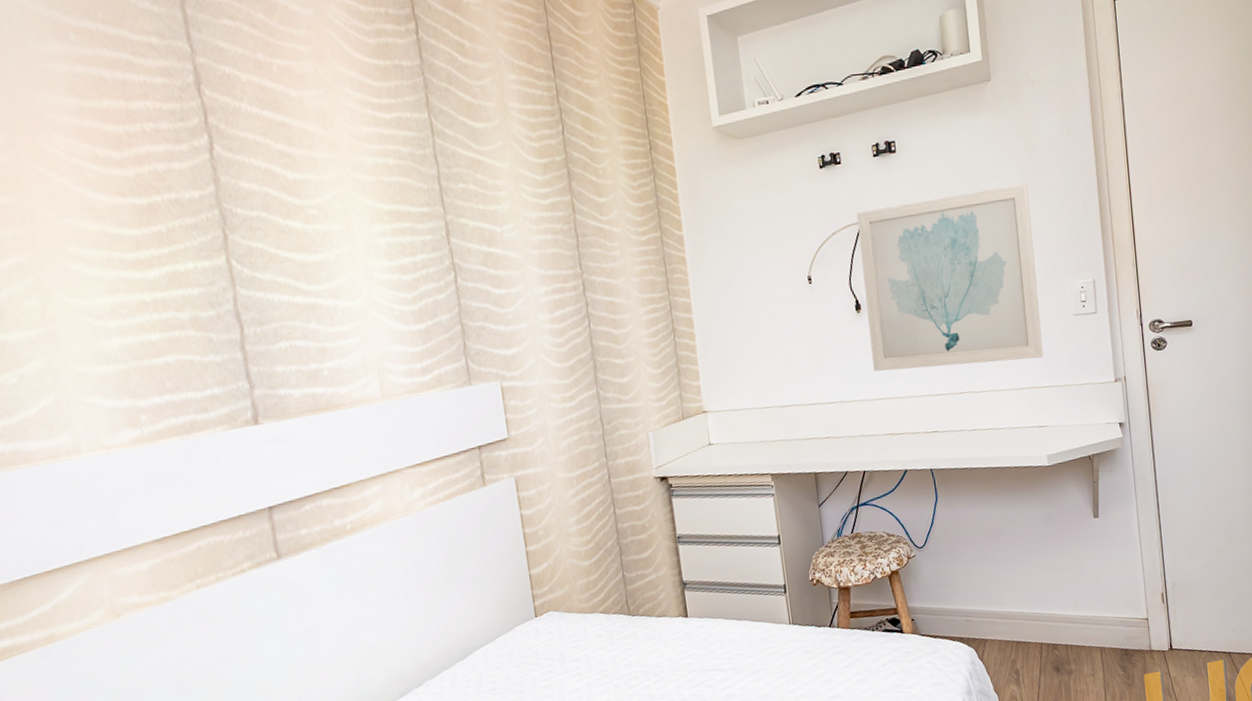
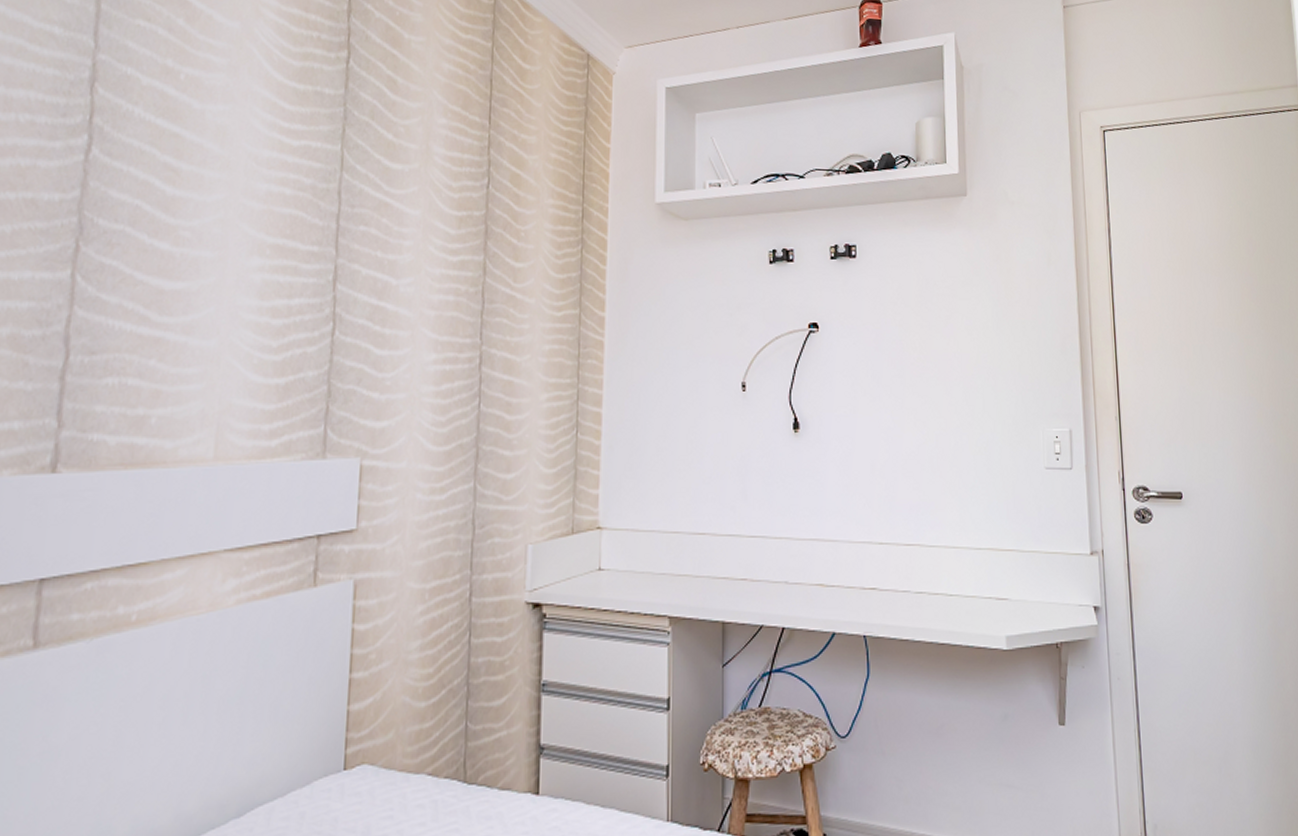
wall art: present [856,183,1044,372] -> none [805,310,1008,514]

